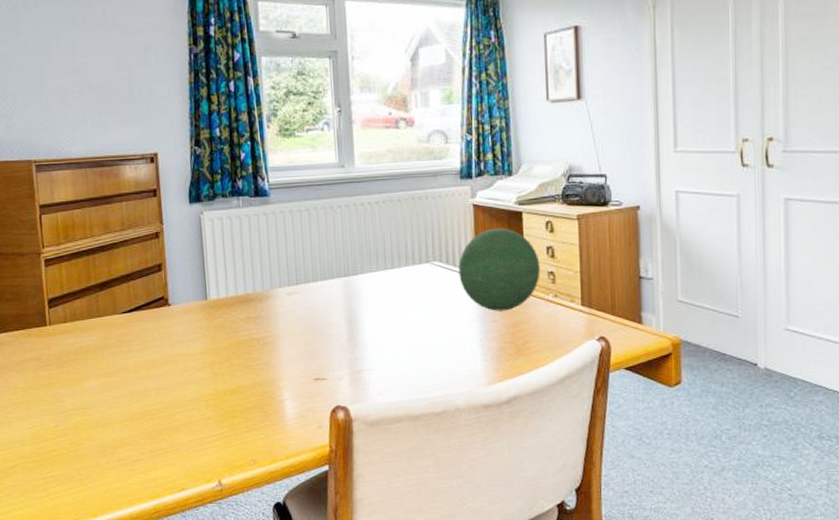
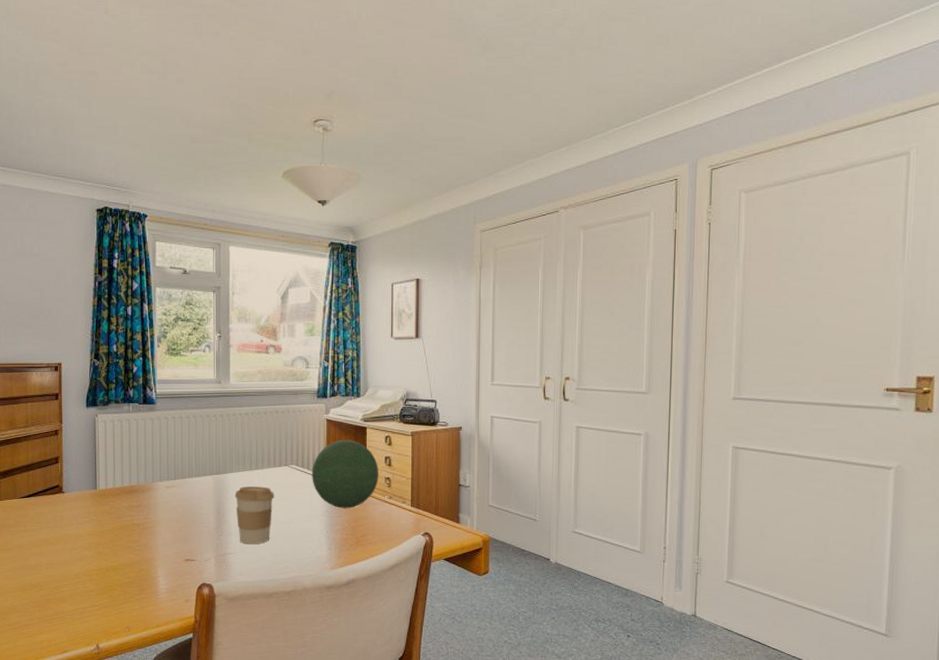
coffee cup: none [368,289,416,359] -> present [234,486,275,545]

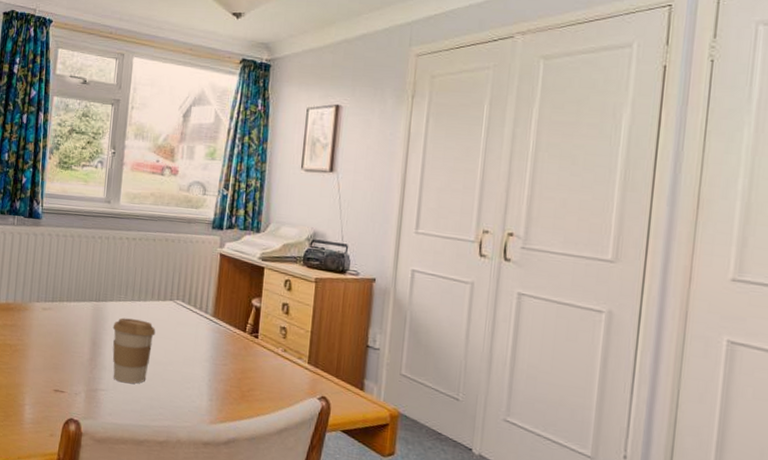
decorative orb: present [312,439,379,508] -> none [198,278,275,357]

